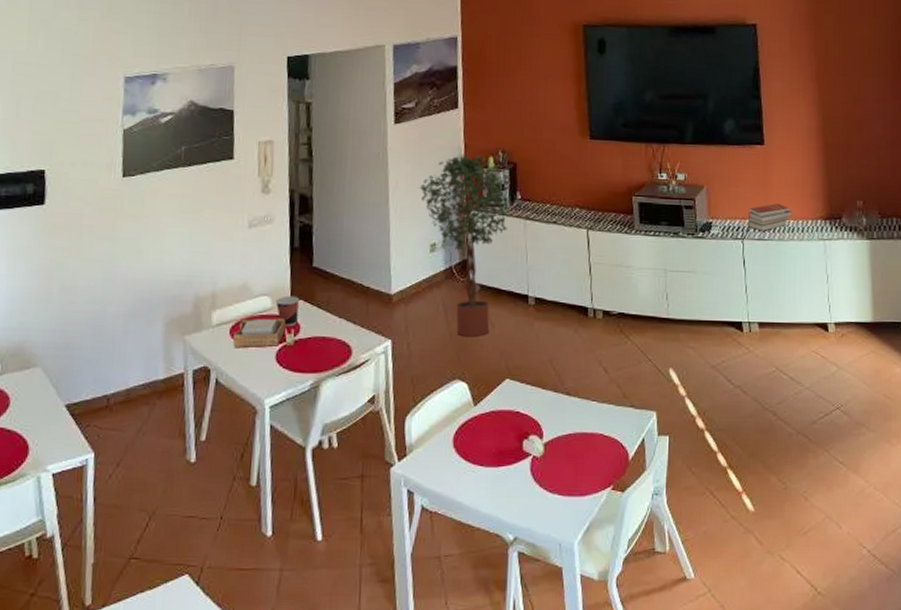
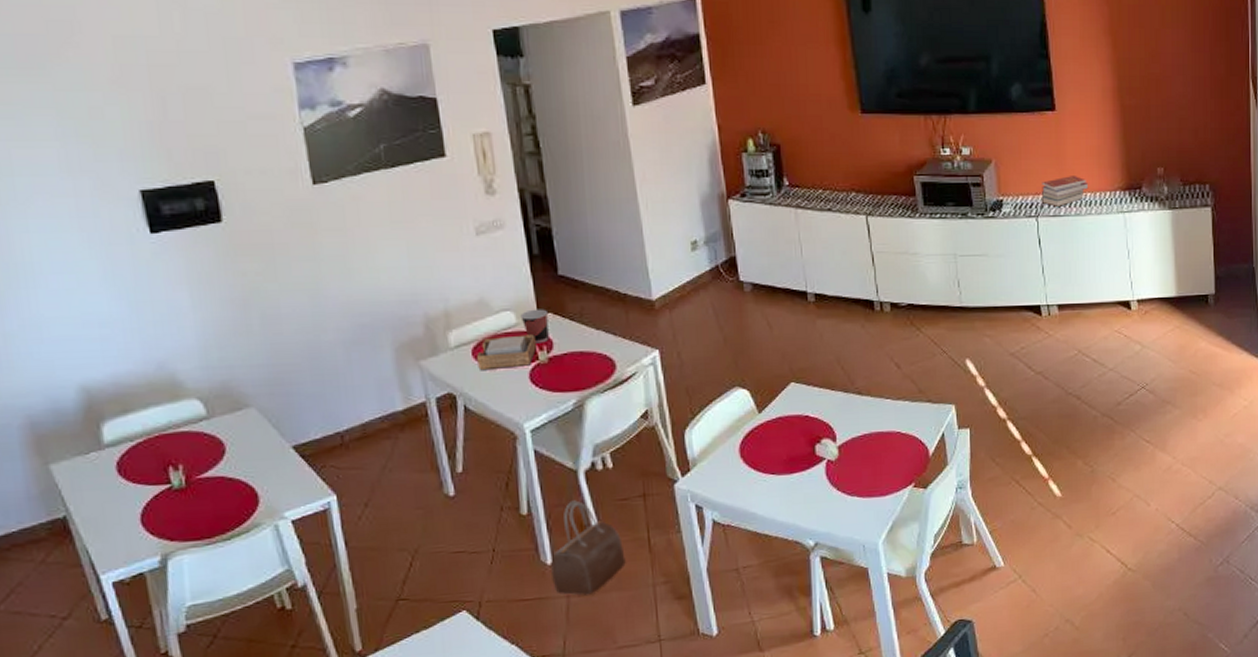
handbag: none [269,476,338,570] -> present [551,500,626,596]
potted tree: present [419,154,515,337] -> none [671,137,783,341]

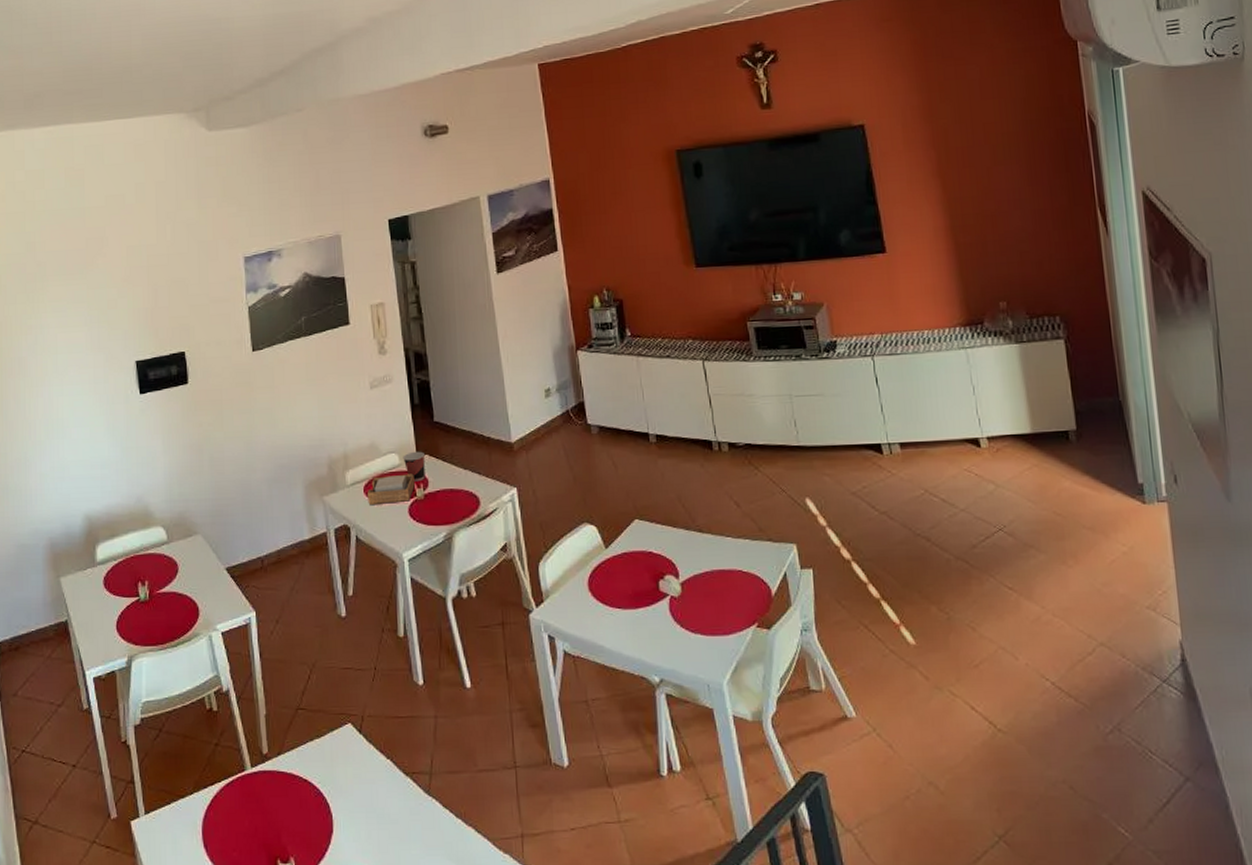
handbag: present [551,500,626,596] -> none [422,625,486,717]
books: present [1041,176,1089,207] -> none [876,314,926,345]

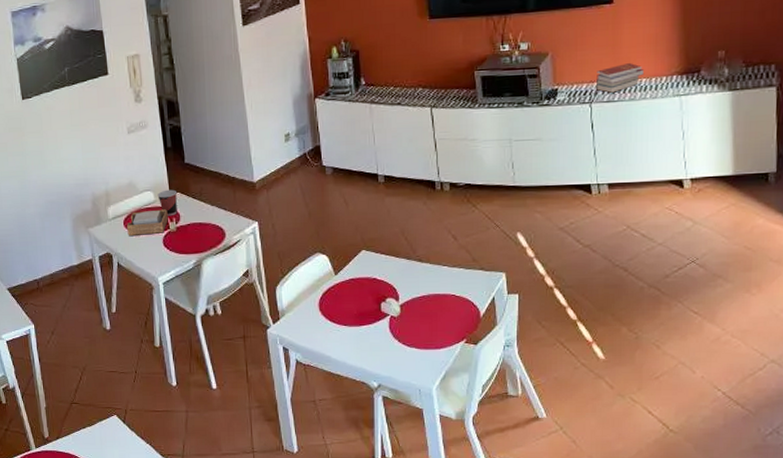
books: none [876,314,926,345] -> present [595,63,645,93]

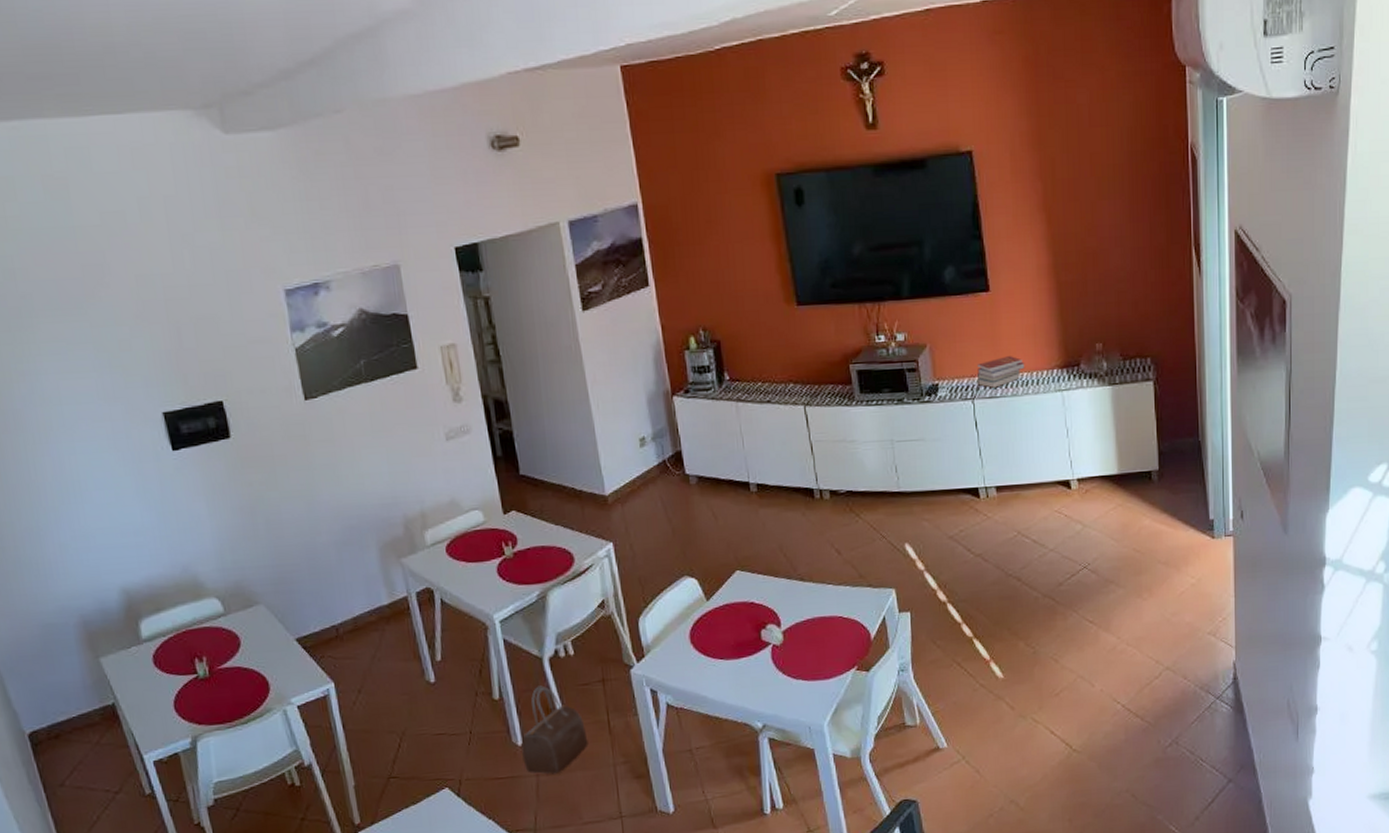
napkin holder: present [127,209,168,236] -> none [450,531,503,565]
cup: present [157,189,177,216] -> none [487,507,514,540]
handbag: none [175,338,229,411] -> present [521,685,588,775]

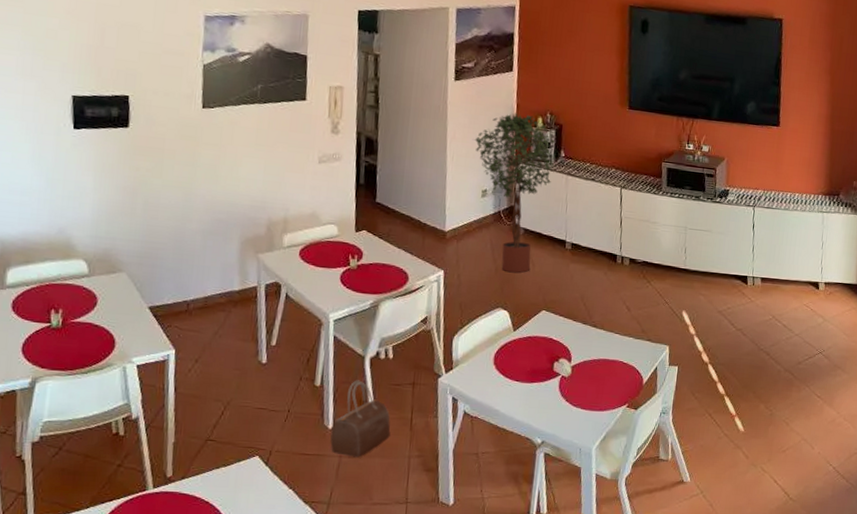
potted tree: none [619,336,724,532] -> present [474,113,558,273]
books: present [976,356,1025,388] -> none [759,178,798,201]

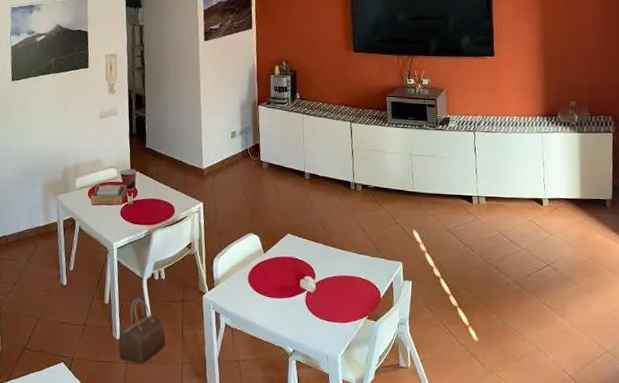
napkin holder: none [302,243,350,269] -> present [91,184,127,205]
cup: none [341,225,363,253] -> present [120,168,136,191]
potted tree: present [474,113,558,273] -> none [223,64,295,202]

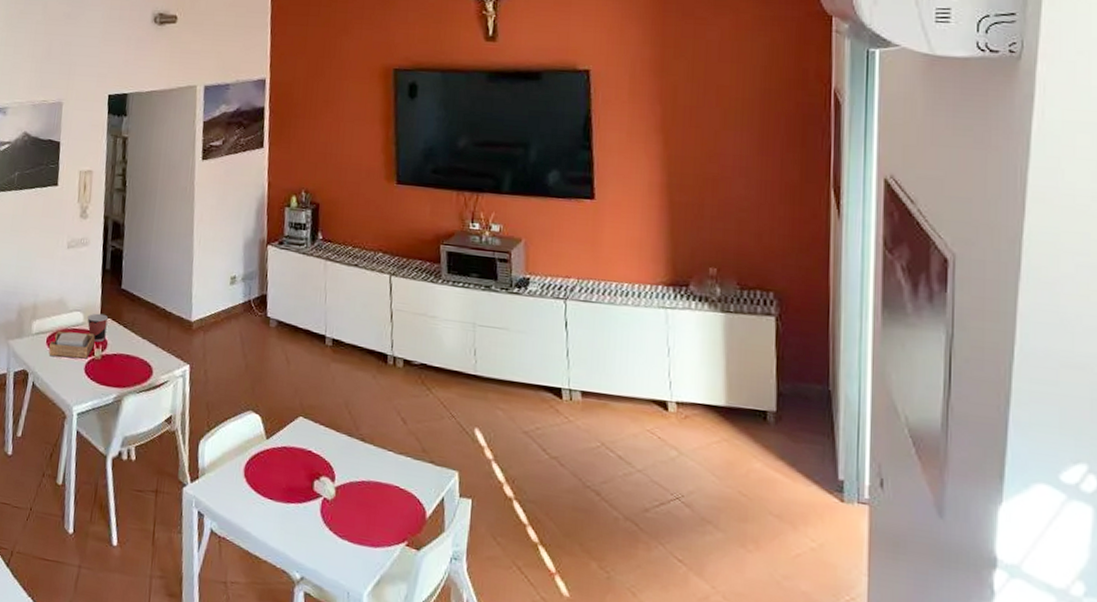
handbag: present [118,298,166,364] -> none [70,481,132,571]

